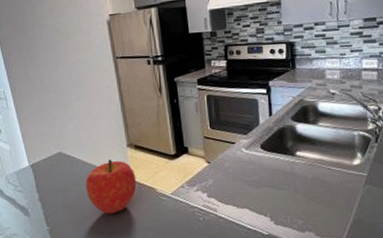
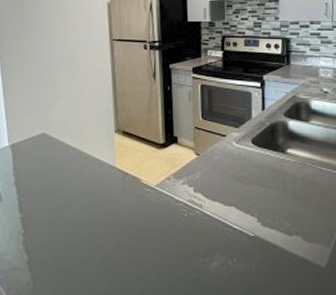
fruit: present [86,159,137,214] -> none [67,144,121,204]

